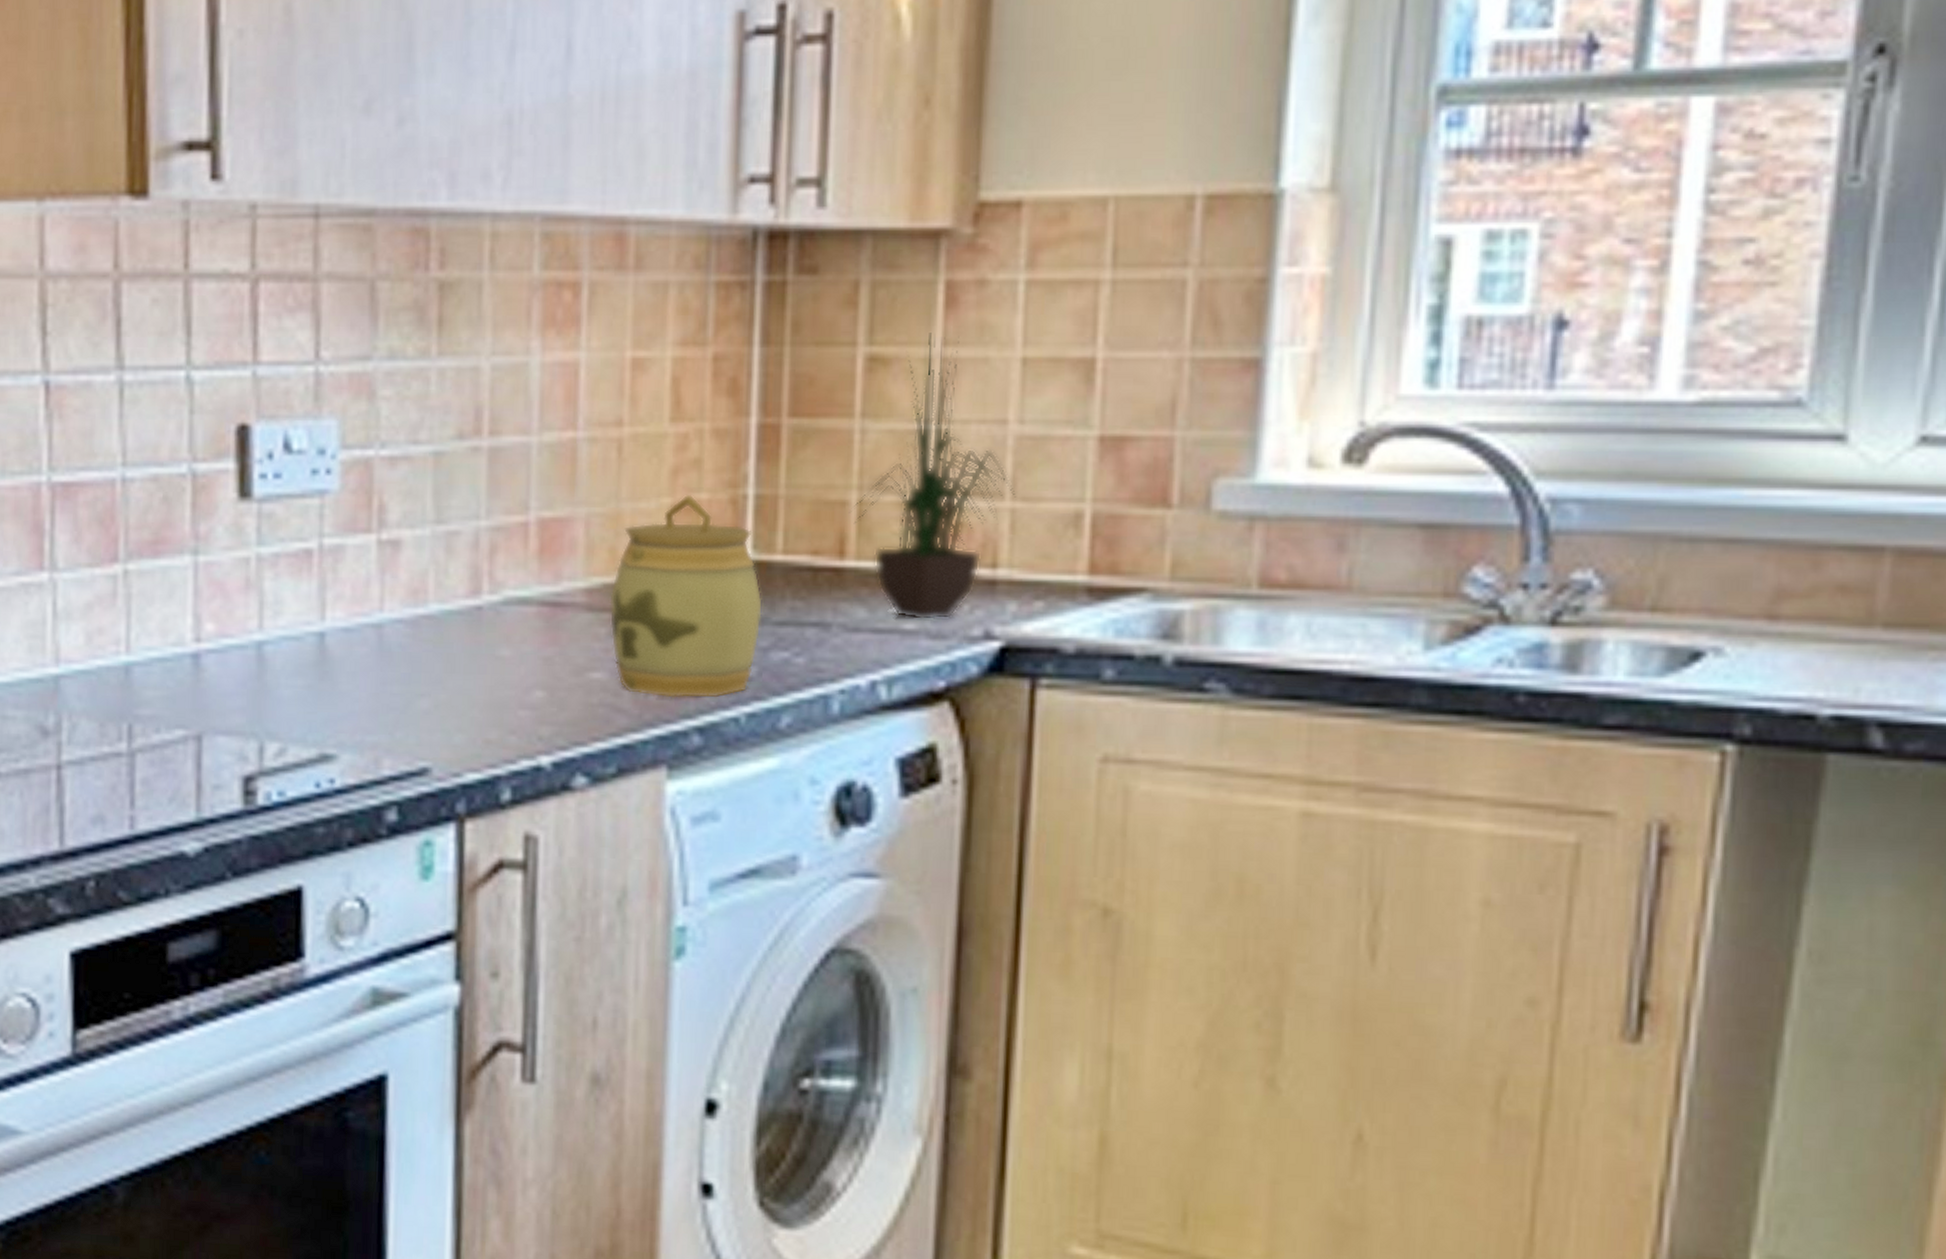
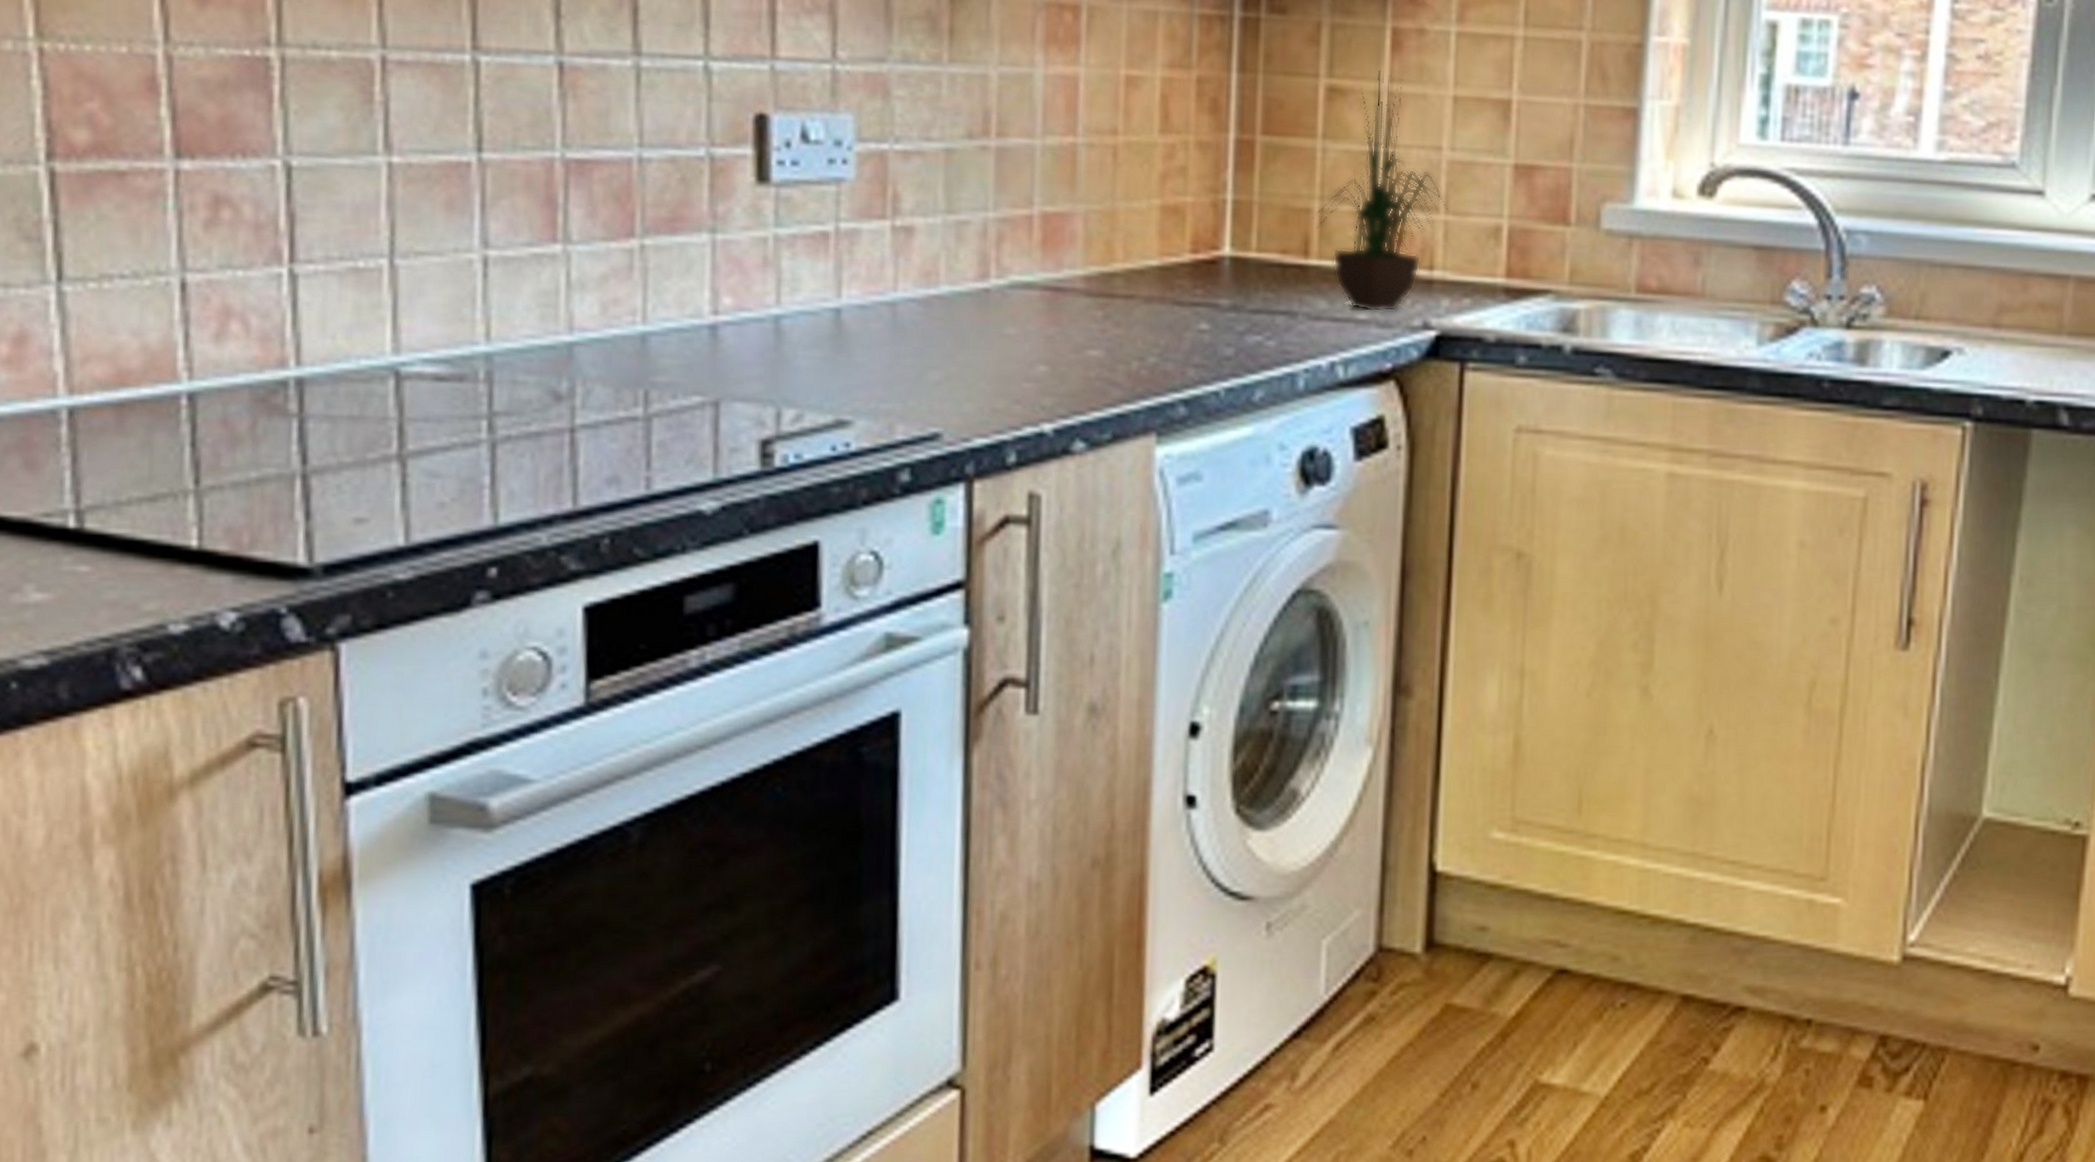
jar: present [609,494,762,699] -> none [1105,197,1239,375]

